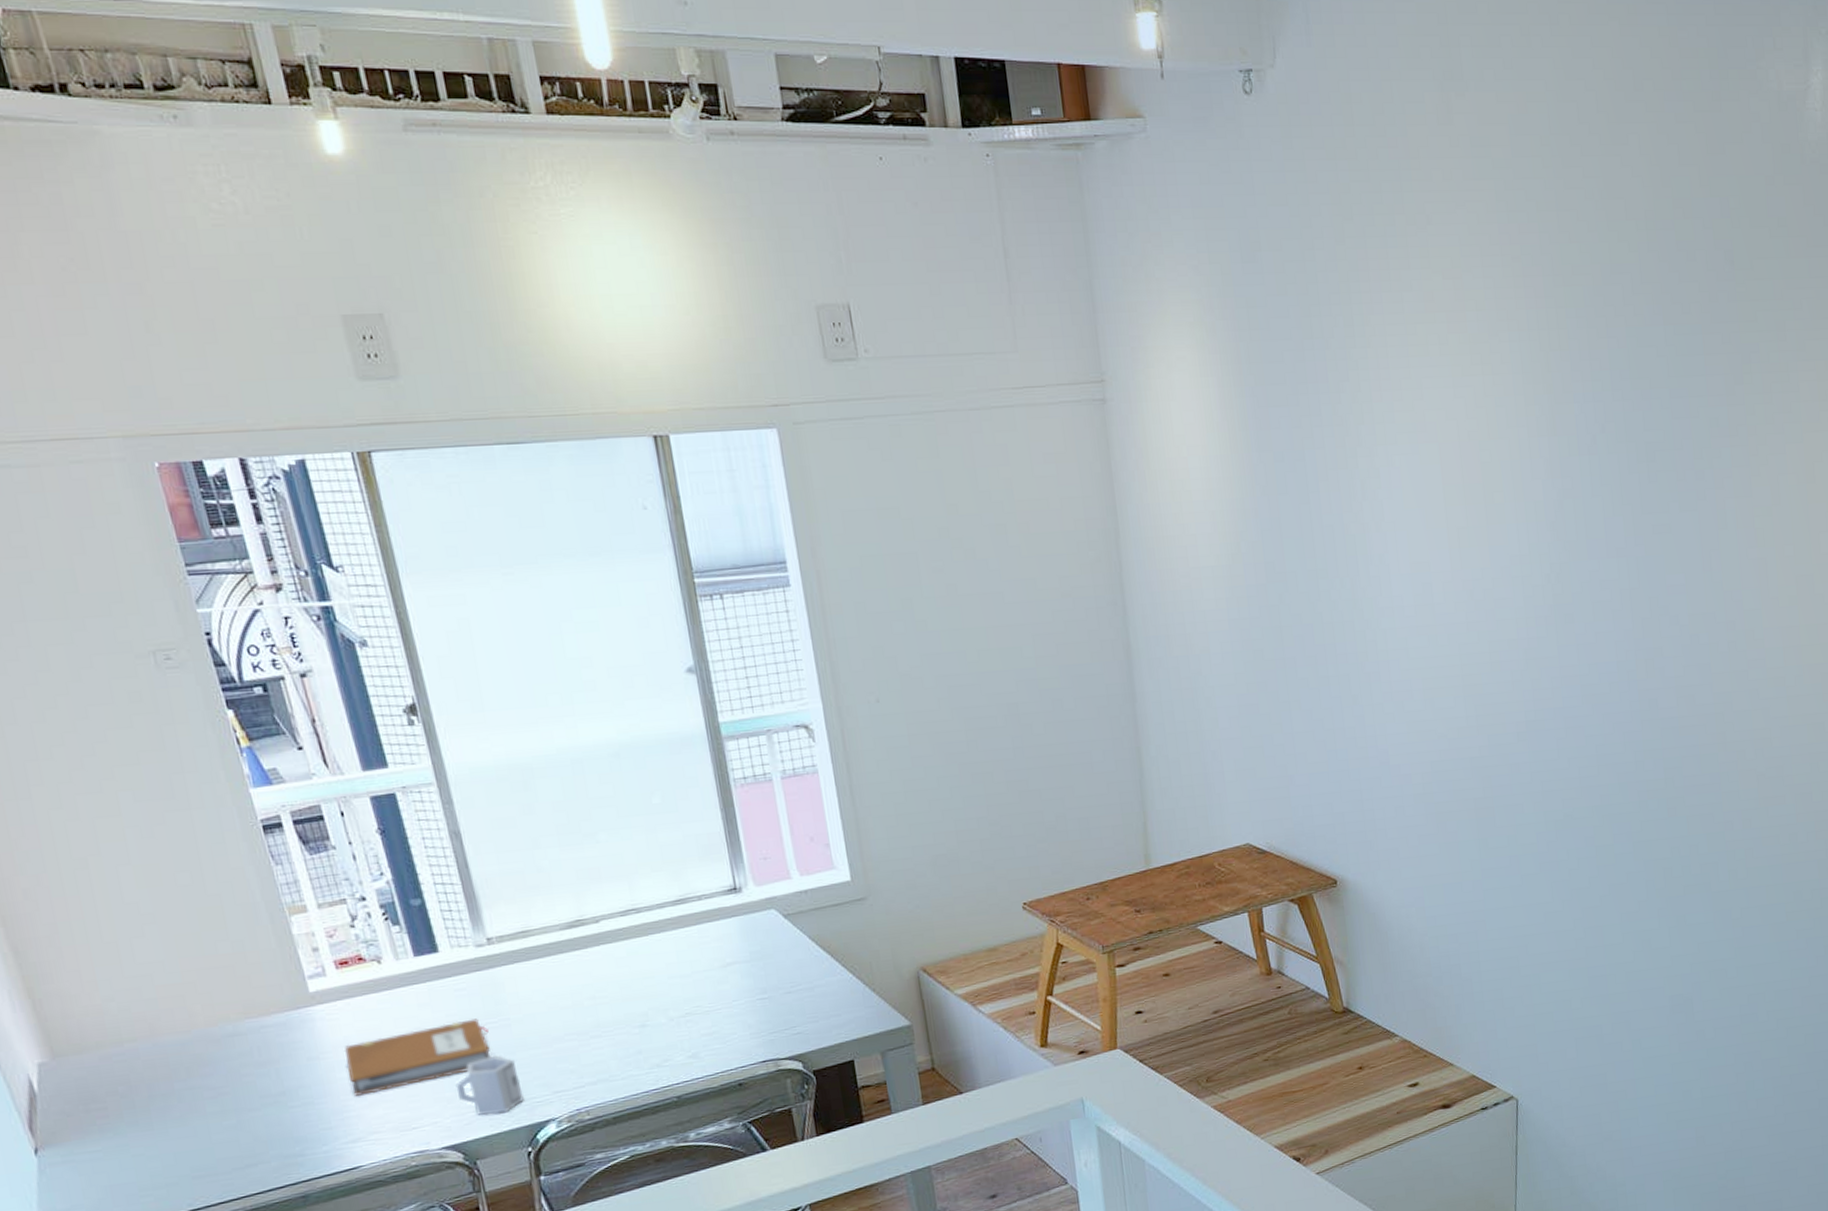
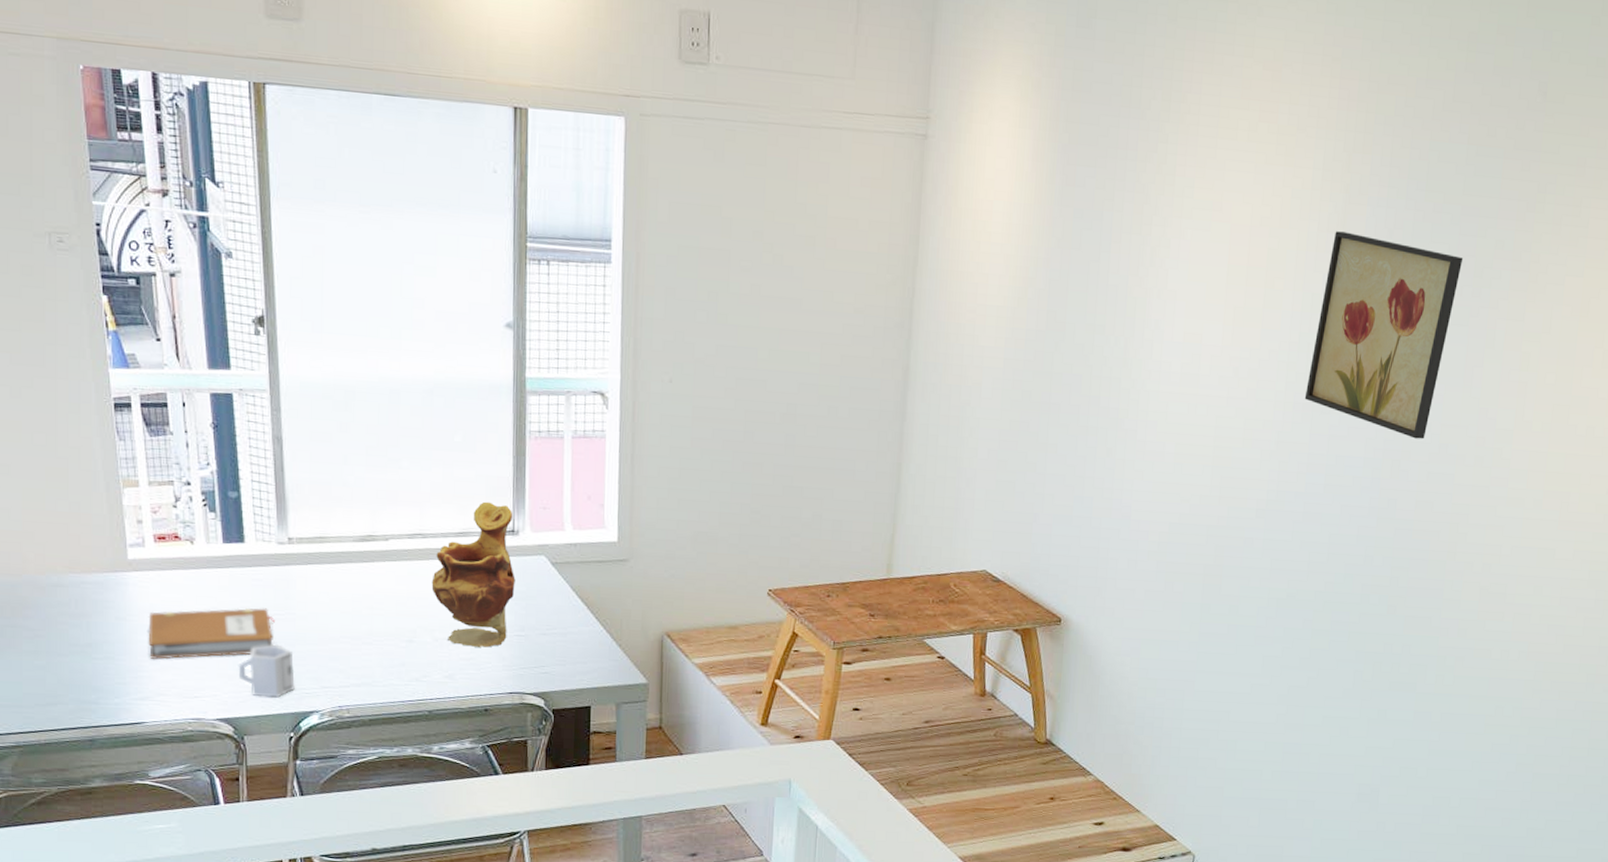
vase: none [655,862,749,1021] -> present [431,501,516,648]
wall art: none [1545,433,1681,634] -> present [1304,231,1463,439]

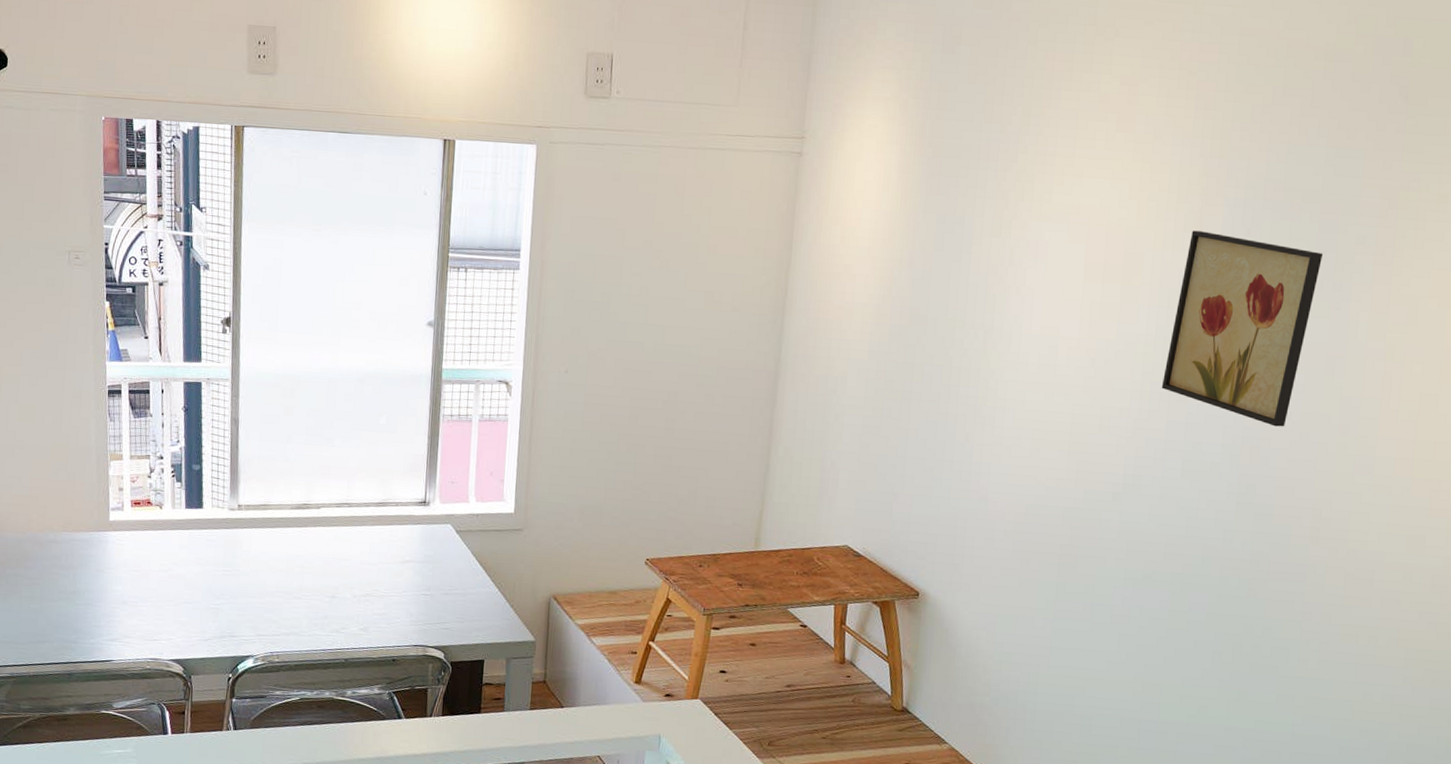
notebook: present [148,607,275,660] -> none [120,564,223,607]
cup: present [238,644,295,698] -> none [190,596,236,643]
vase: present [431,501,516,648] -> none [353,476,426,605]

